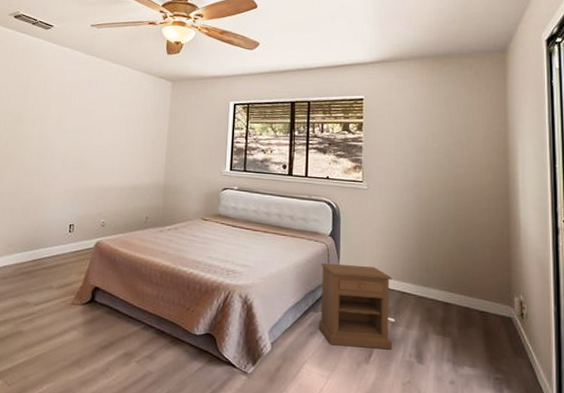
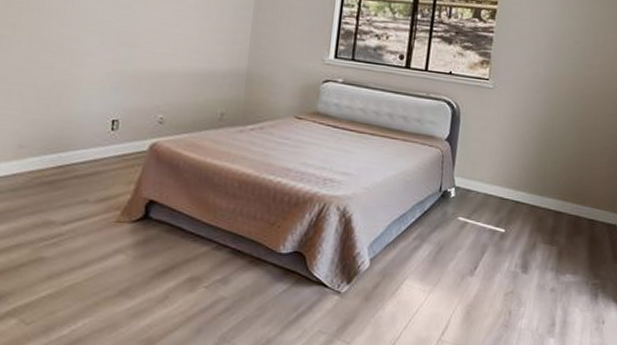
nightstand: present [318,262,393,350] -> none [424,170,508,261]

